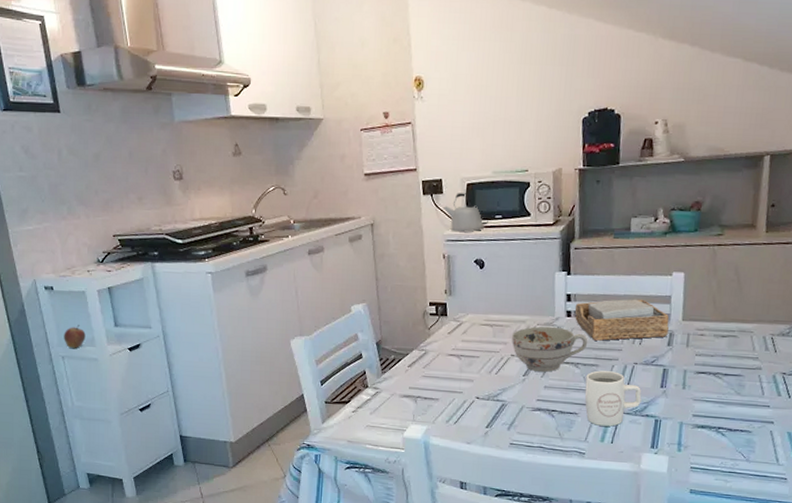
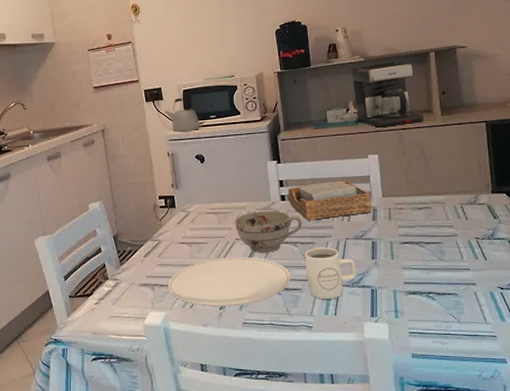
plate: none [431,374,568,426] -> present [167,257,291,307]
coffee maker: none [665,165,745,243] -> present [352,62,424,129]

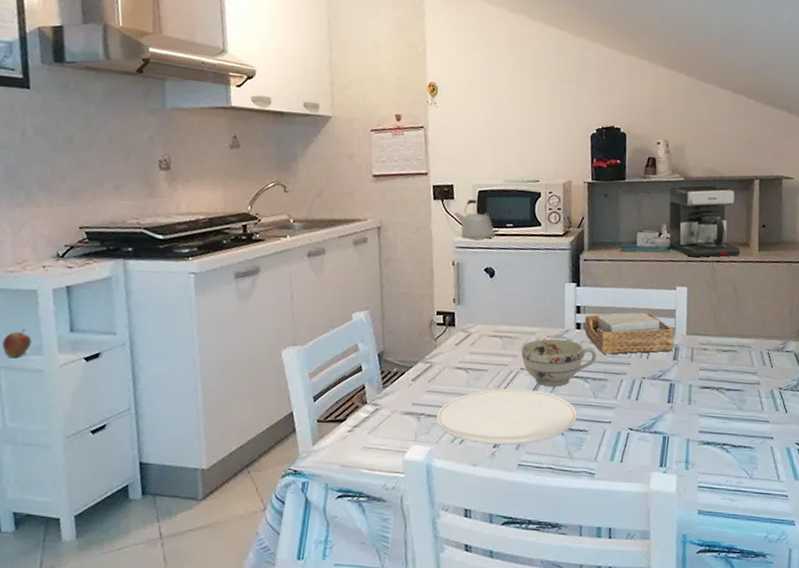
mug: present [305,247,357,299] -> none [594,385,650,444]

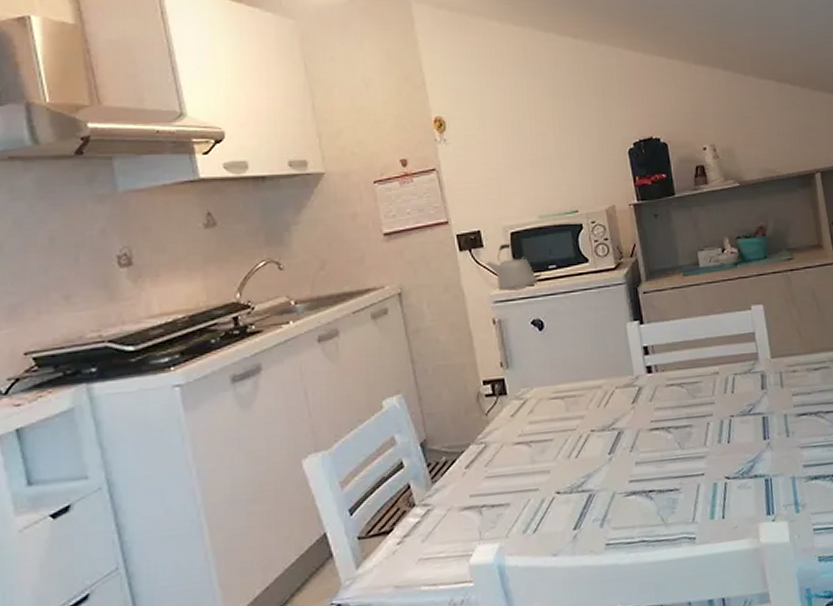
plate: present [436,388,577,446] -> none [500,452,665,529]
teacup: present [520,338,597,387] -> none [587,387,676,446]
napkin holder: present [584,312,674,354] -> none [654,340,760,397]
coffee maker: present [669,185,740,259] -> none [726,186,813,271]

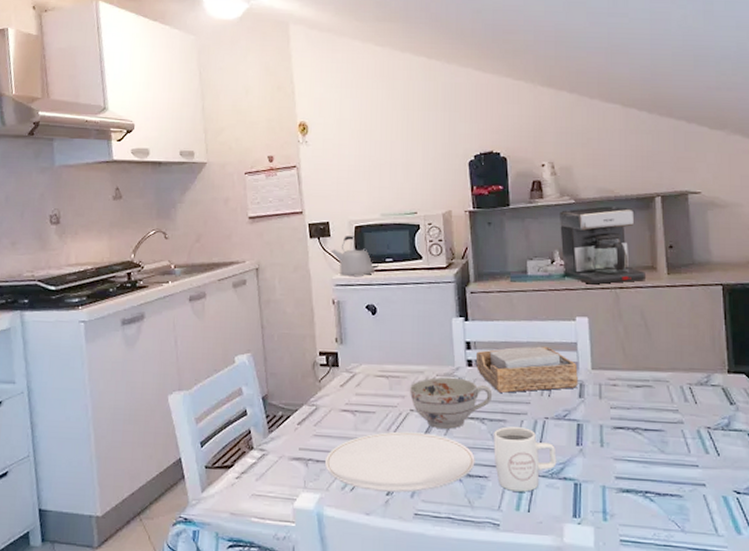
plate: none [500,452,665,529] -> present [324,431,475,493]
teacup: none [587,387,676,446] -> present [409,377,493,429]
napkin holder: none [654,340,760,397] -> present [475,346,578,393]
mug: none [681,429,746,500] -> present [493,426,557,492]
coffee maker: none [726,186,813,271] -> present [560,206,645,286]

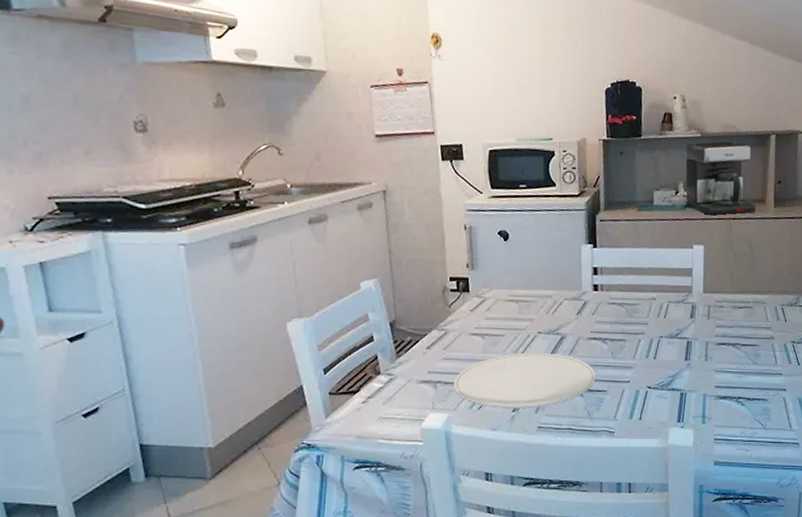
kettle: present [331,236,379,277] -> none [464,159,512,203]
teacup: present [409,377,493,429] -> none [537,300,615,349]
napkin holder: present [475,346,578,393] -> none [601,272,691,315]
mug: present [493,426,557,492] -> none [612,345,668,403]

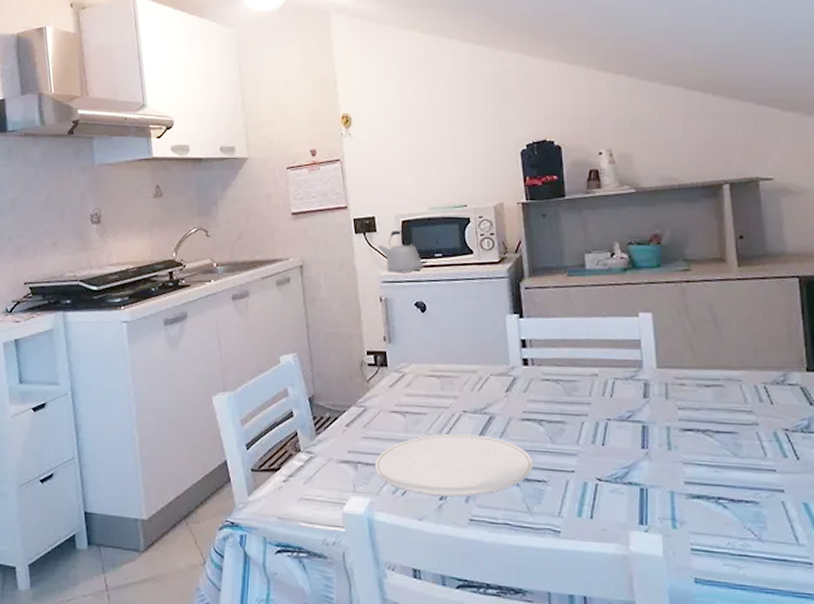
kettle: none [464,159,512,203] -> present [378,231,427,274]
coffee maker: present [685,141,756,217] -> none [619,195,714,280]

